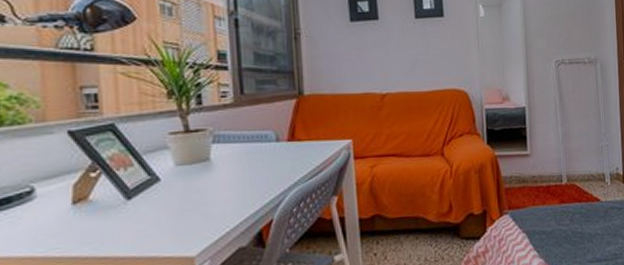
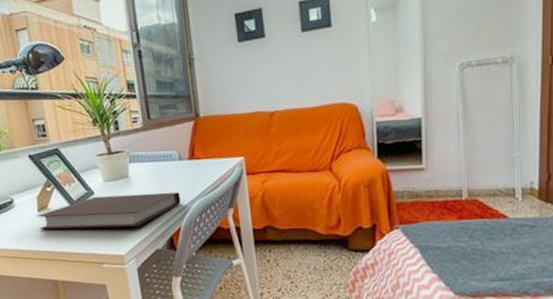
notebook: none [68,178,275,229] -> present [36,192,181,230]

